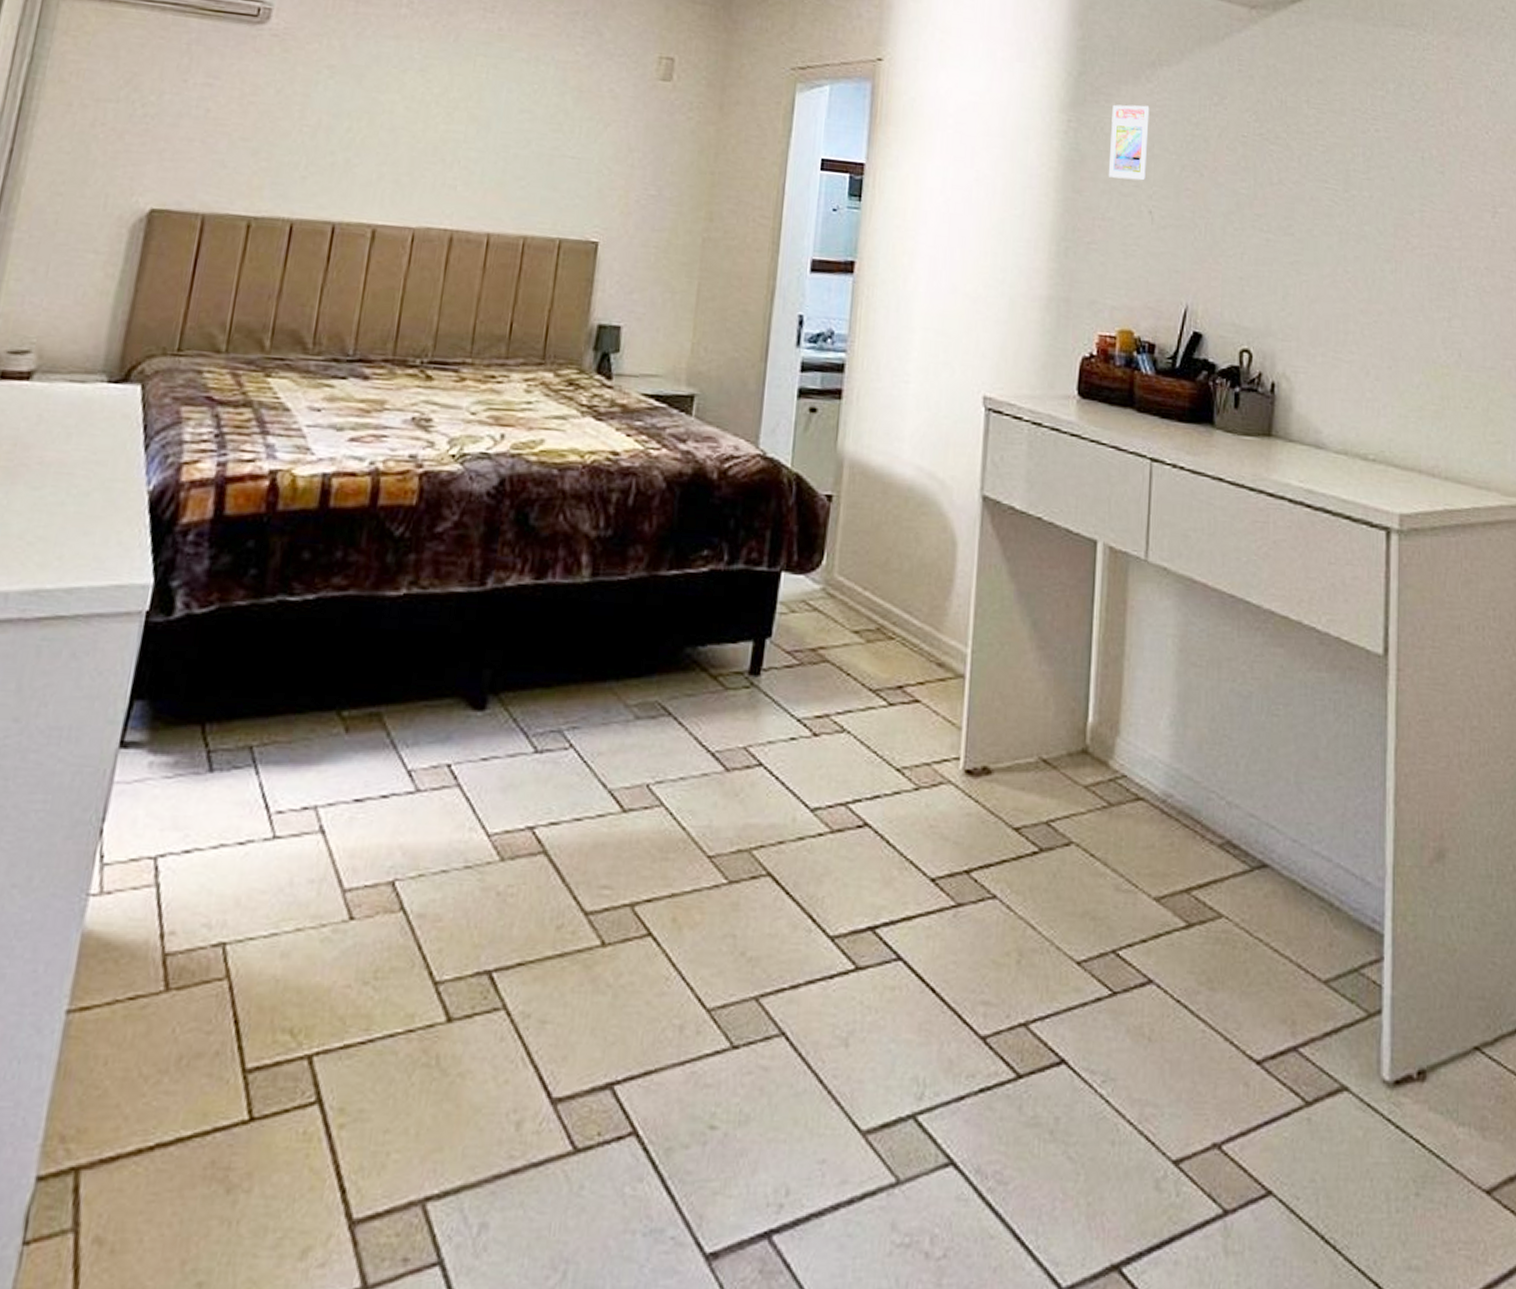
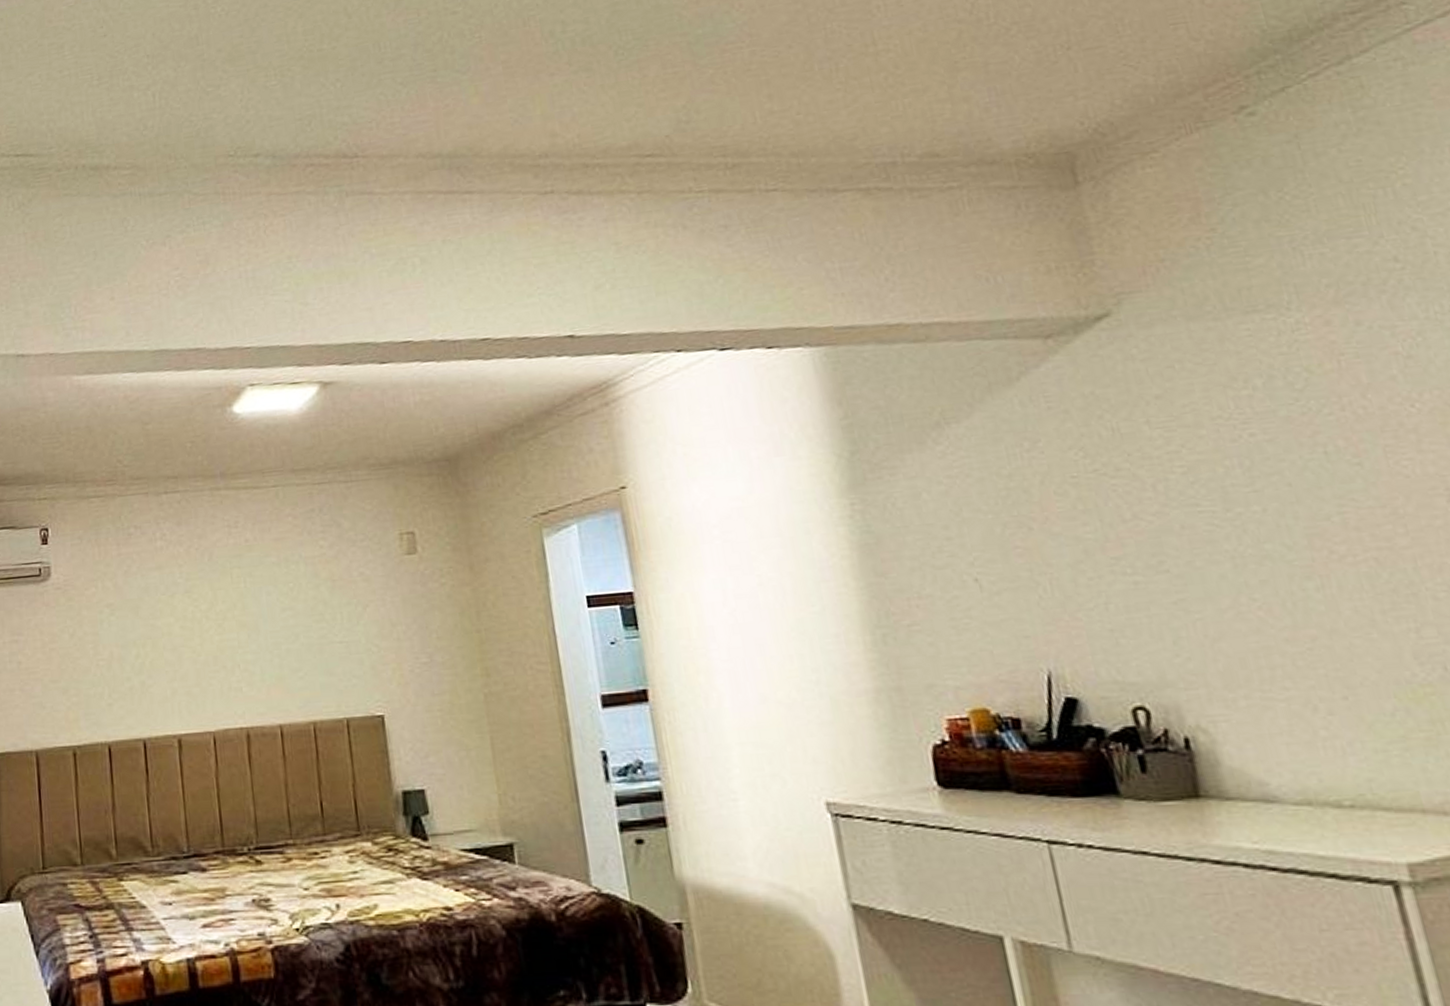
trading card display case: present [1108,104,1150,181] -> none [900,469,961,553]

